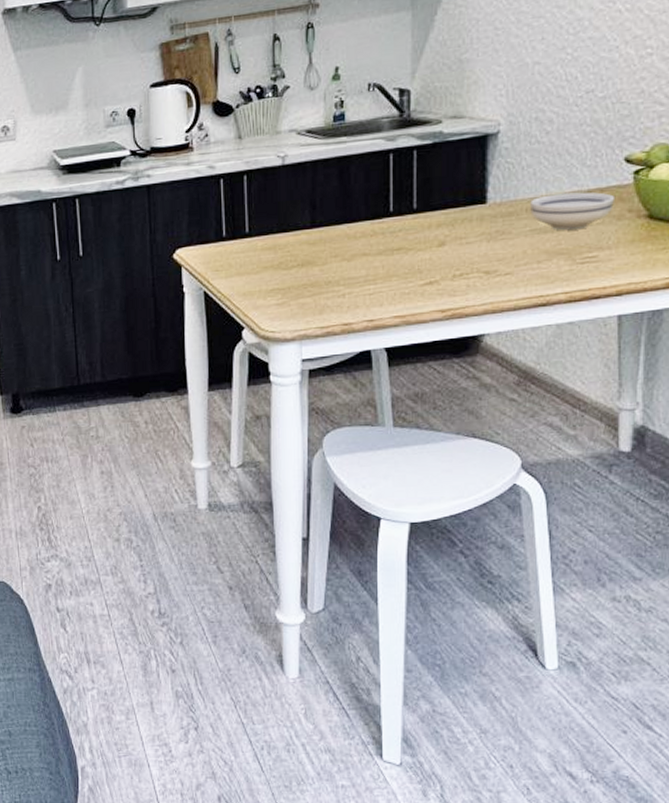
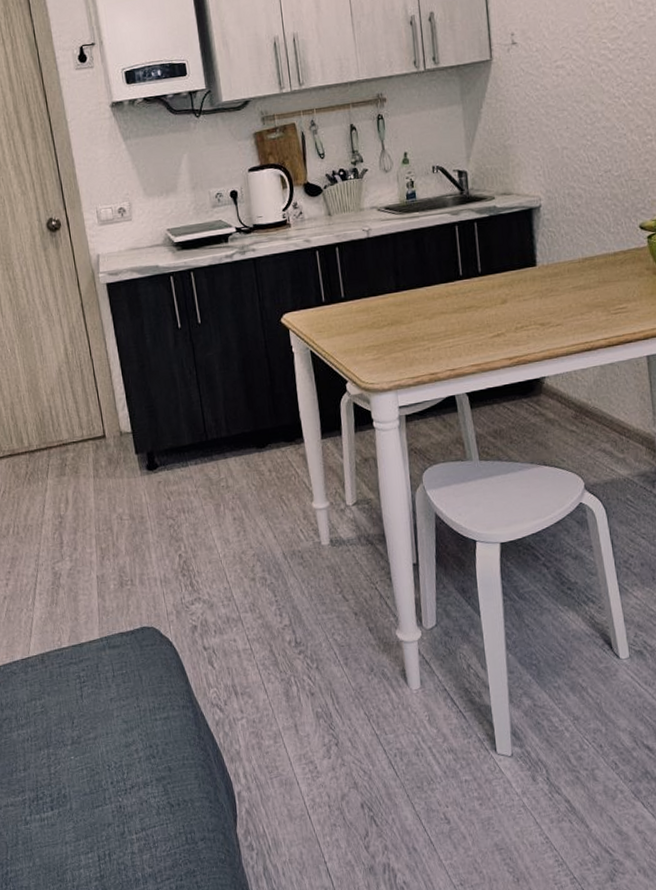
bowl: present [530,192,614,230] -> none [571,254,635,286]

